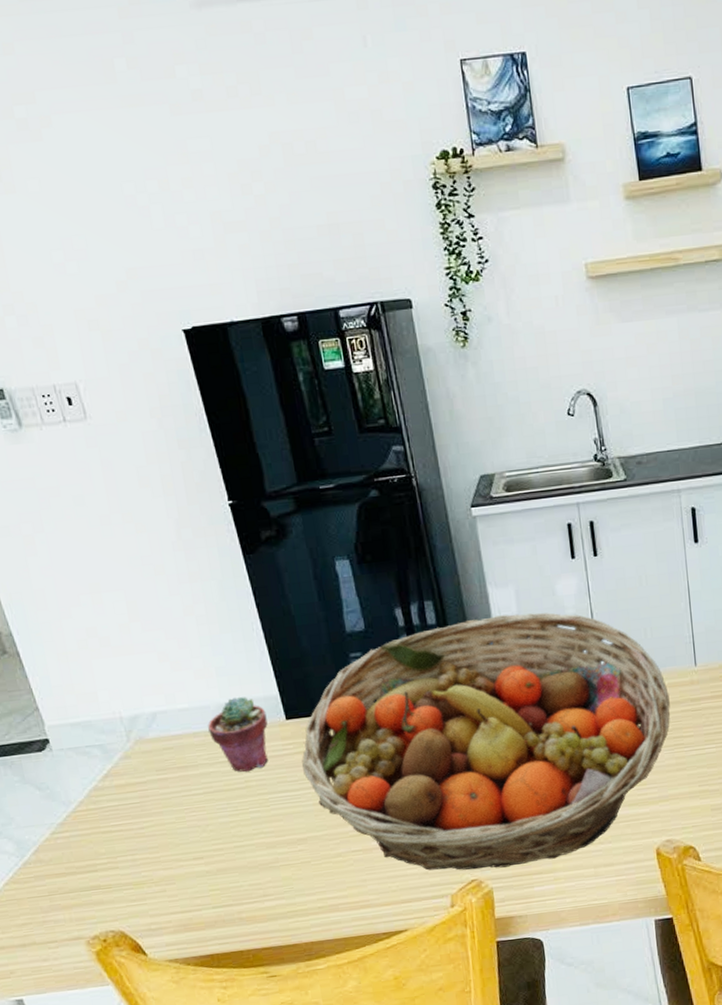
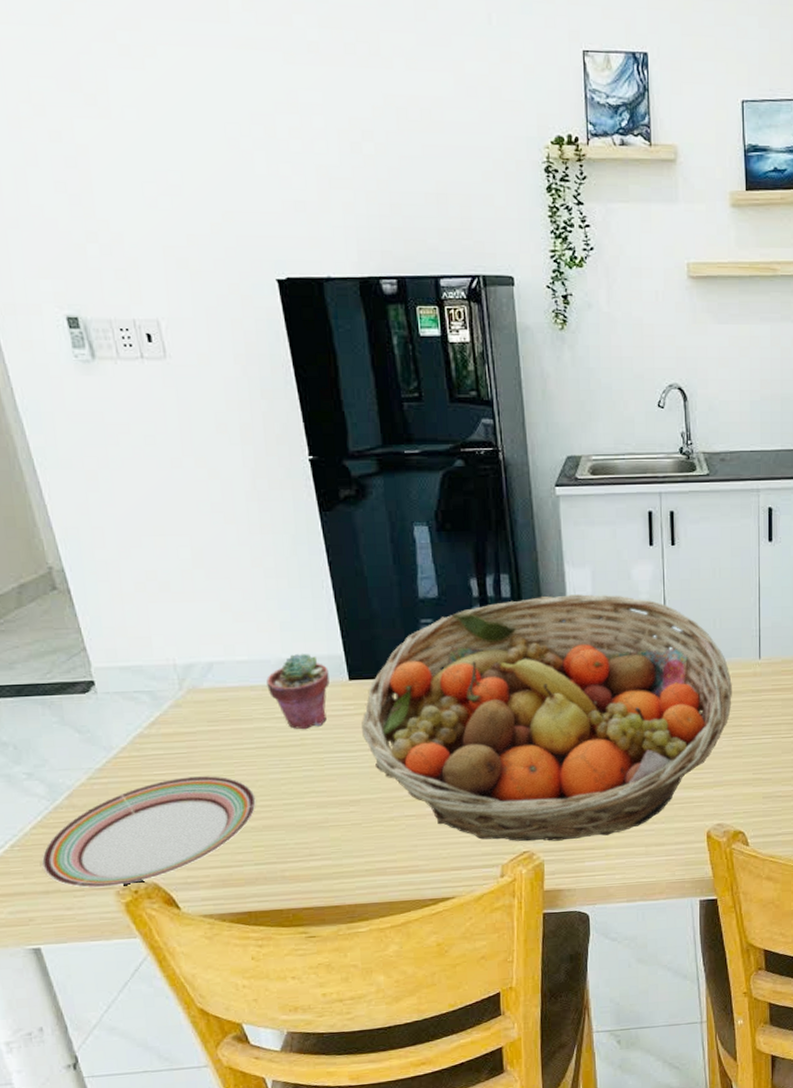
plate: none [16,823,209,939] -> present [42,776,256,888]

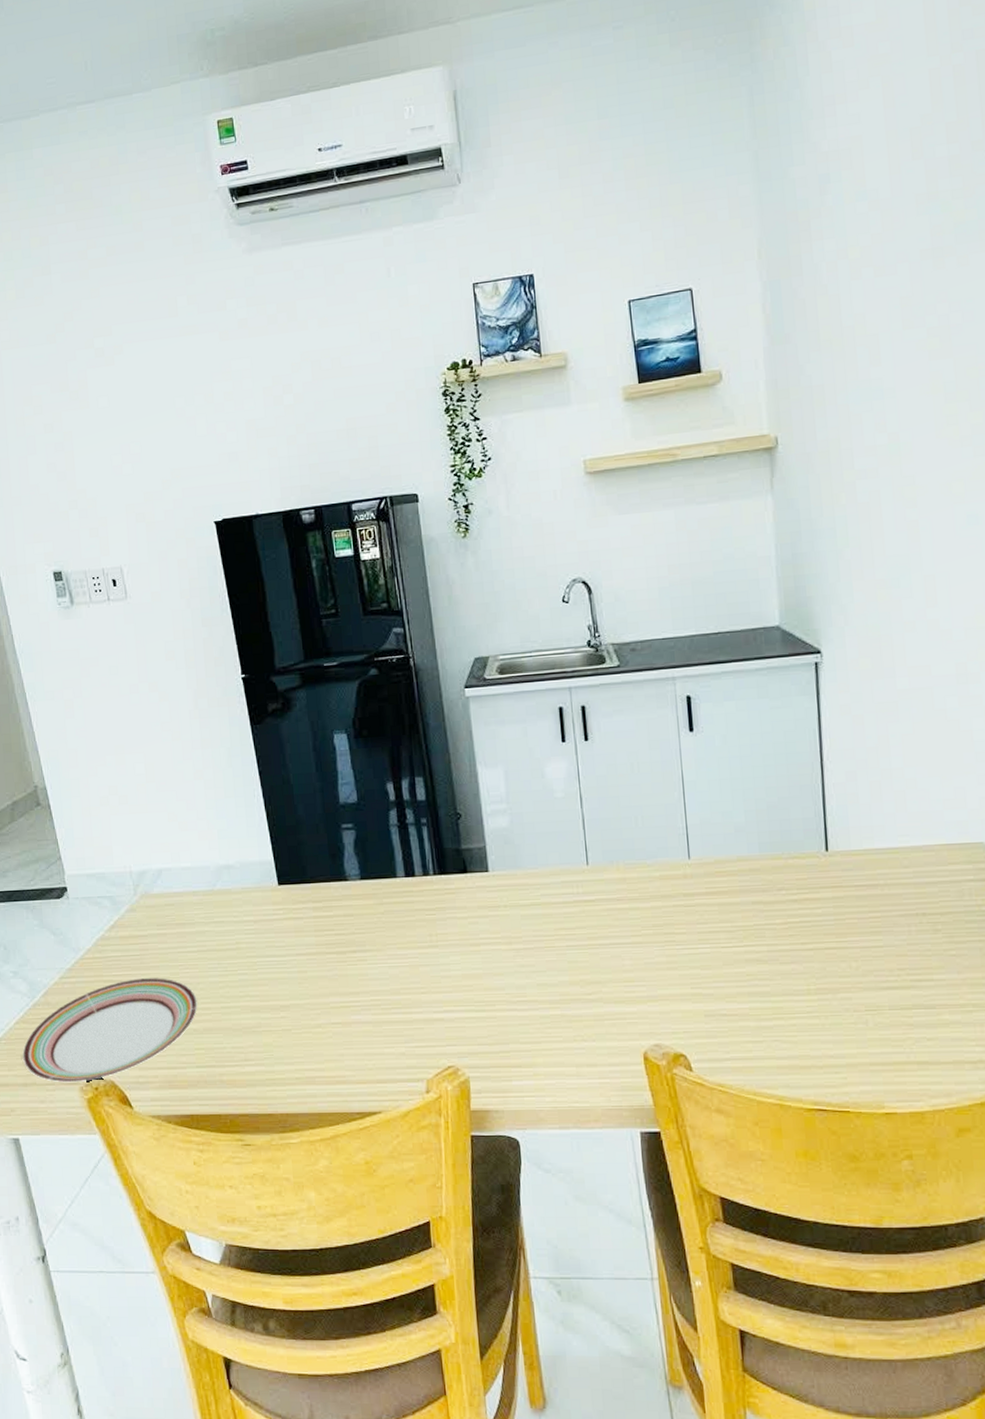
potted succulent: present [267,653,330,730] -> none [207,859,261,934]
fruit basket: present [362,594,732,842] -> none [290,794,662,1056]

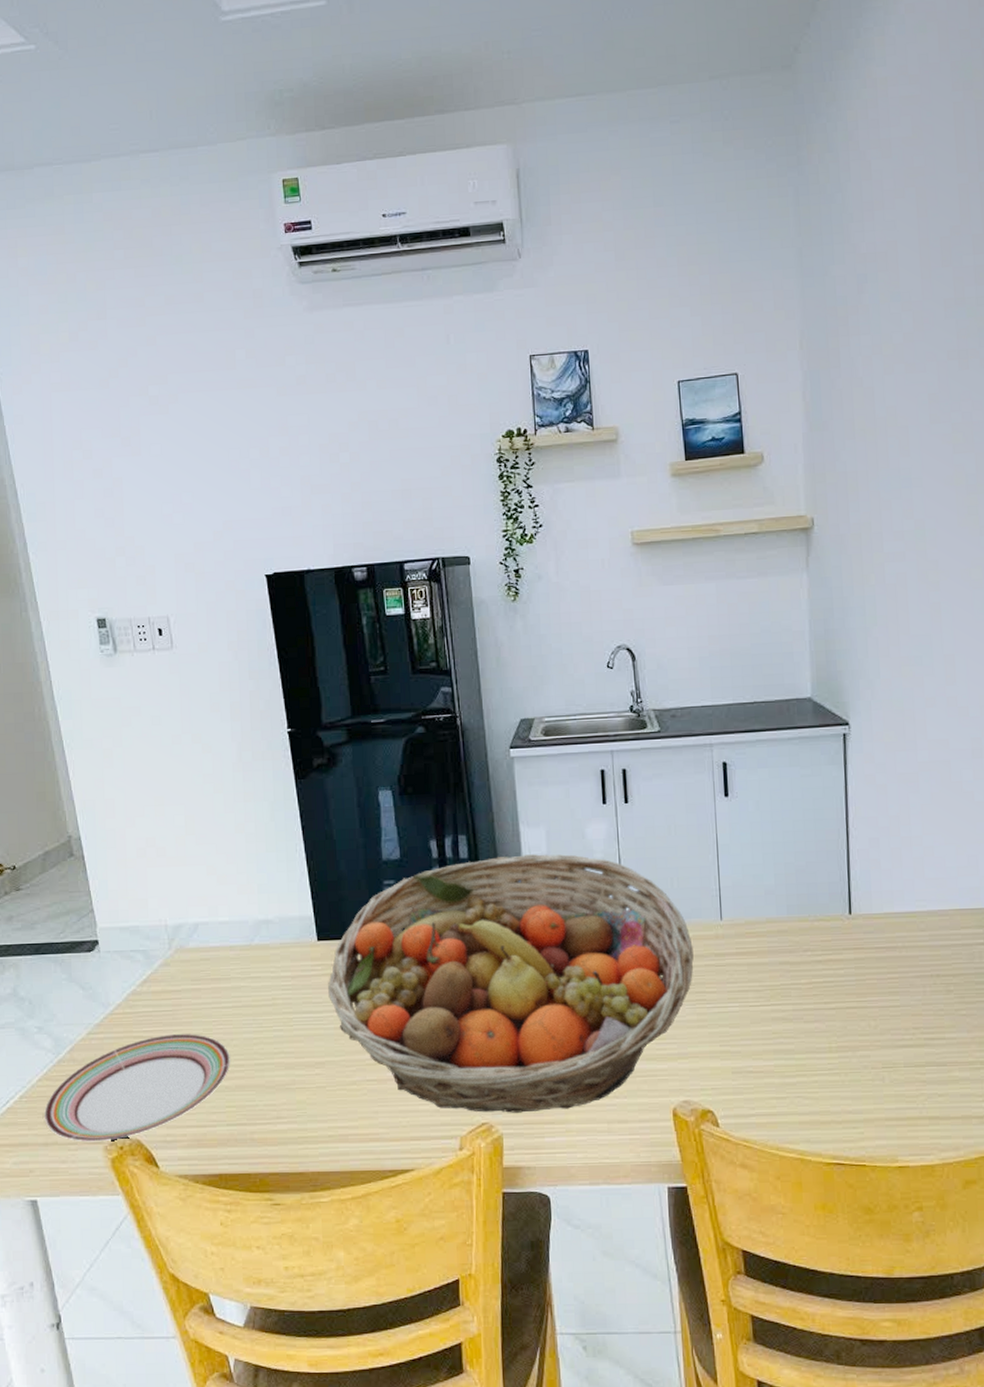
fruit basket: none [290,794,662,1056] -> present [328,854,694,1113]

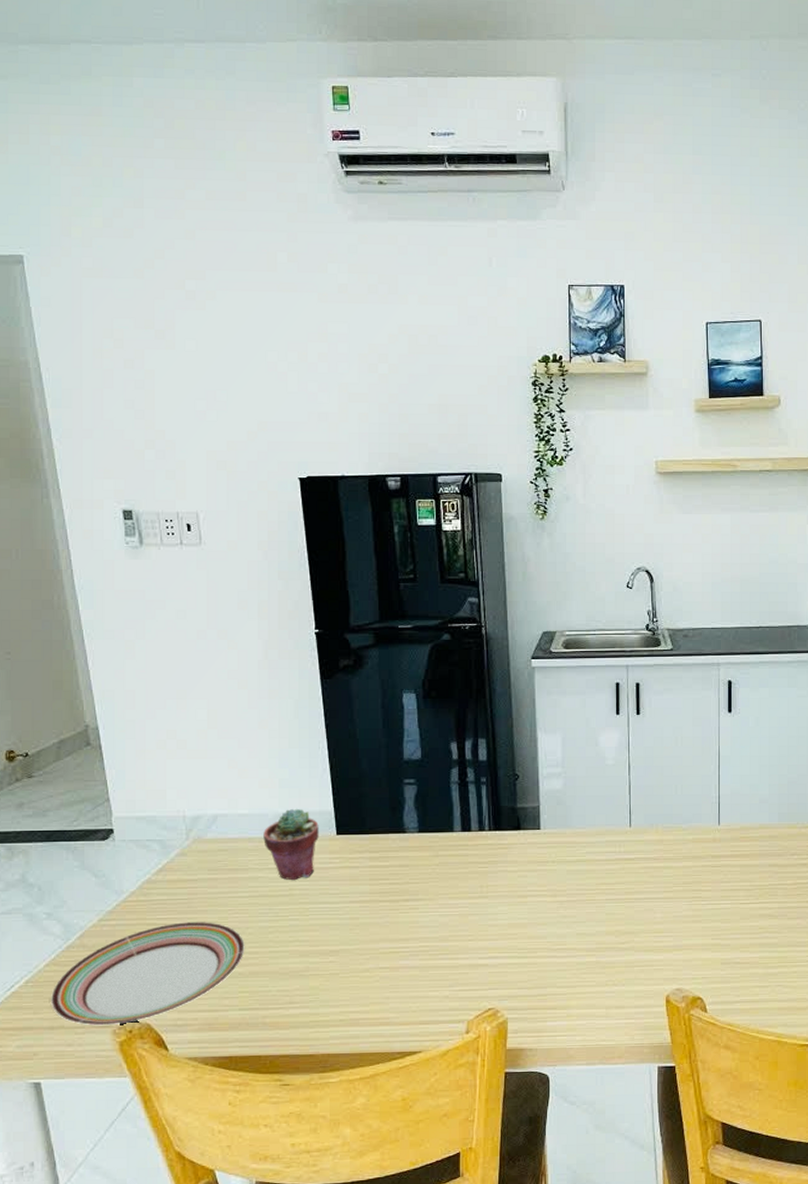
potted succulent: none [244,914,300,990] -> present [263,808,319,881]
fruit basket: present [328,854,694,1113] -> none [345,759,692,999]

